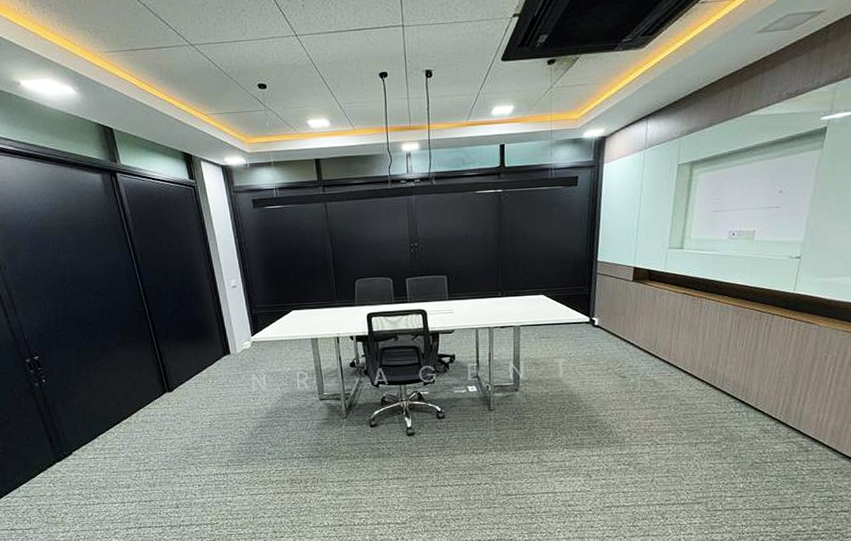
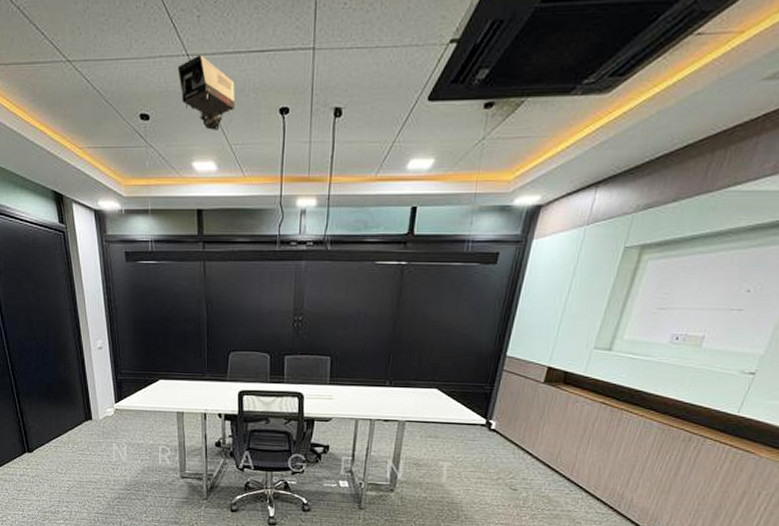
projector: none [288,34,340,94] -> present [177,54,235,130]

